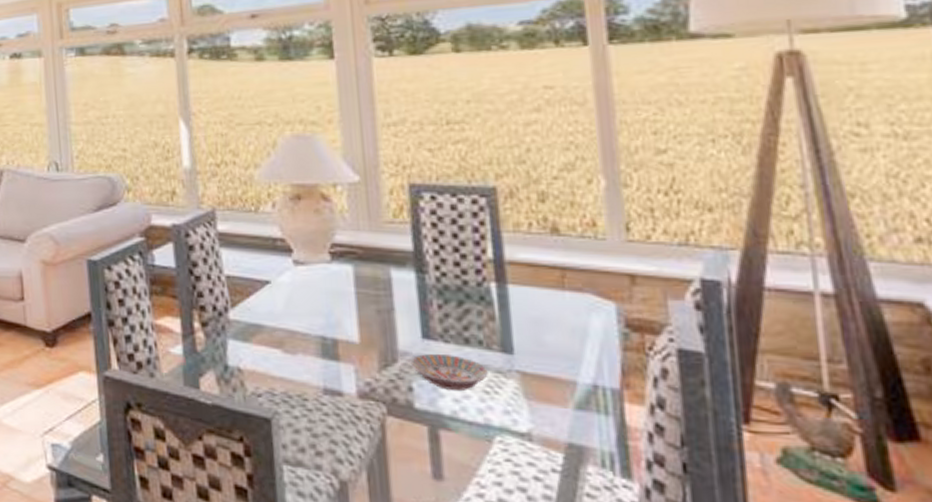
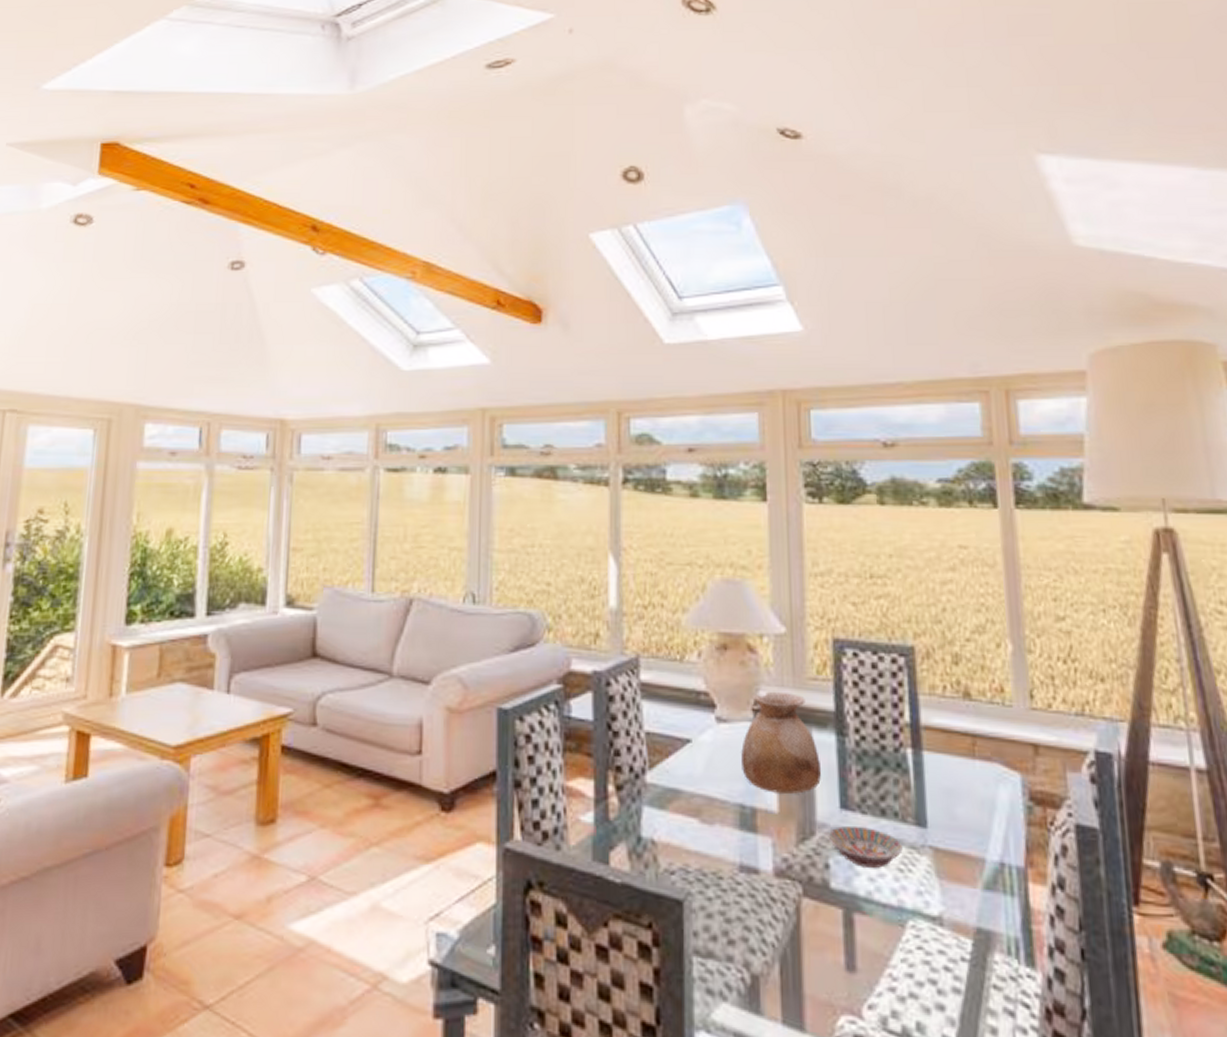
vase: none [320,235,402,326] -> present [741,691,822,794]

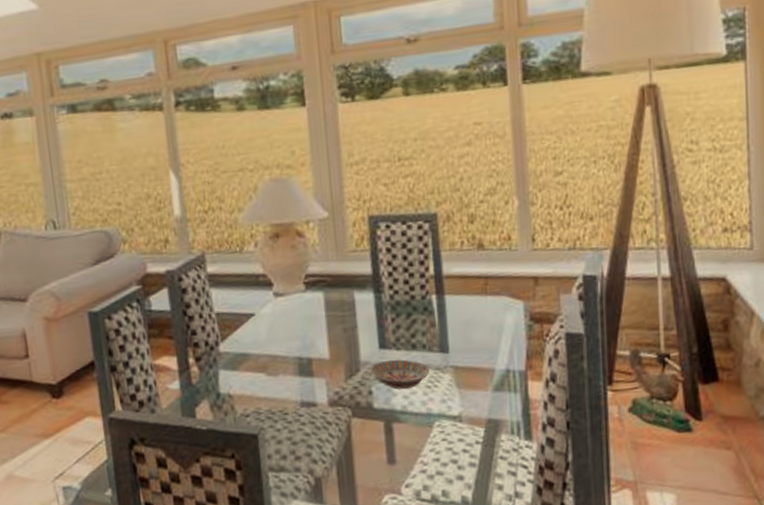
vase: present [741,691,822,794] -> none [296,265,364,345]

